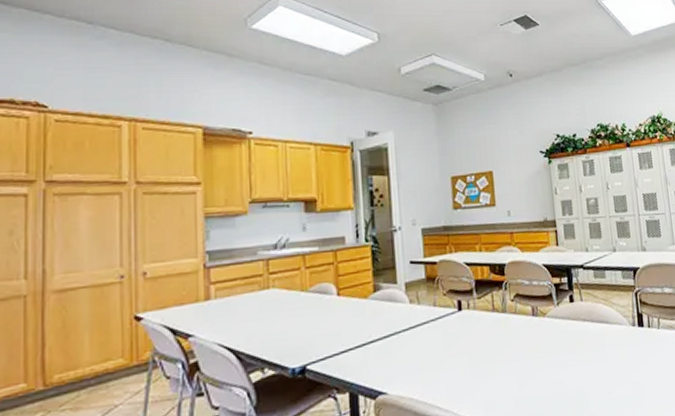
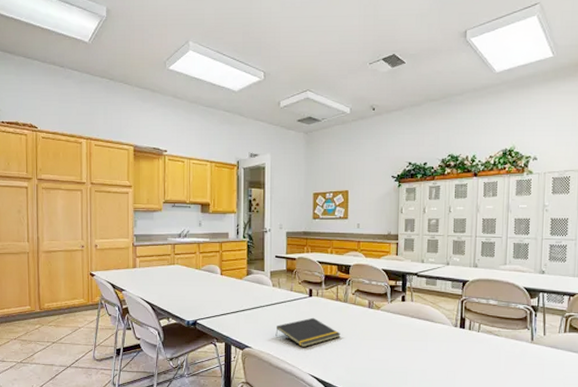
notepad: none [418,338,503,383] -> present [275,317,341,348]

